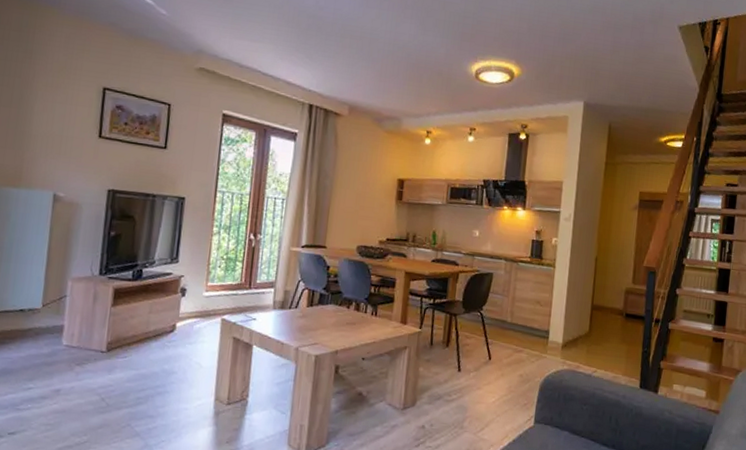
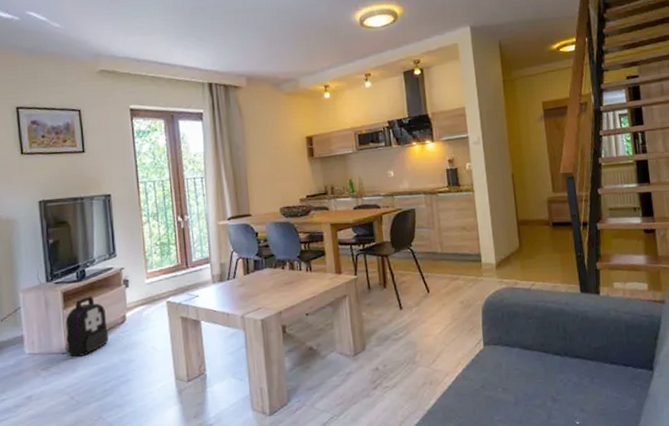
backpack: none [108,297,156,359] -> present [65,296,109,357]

